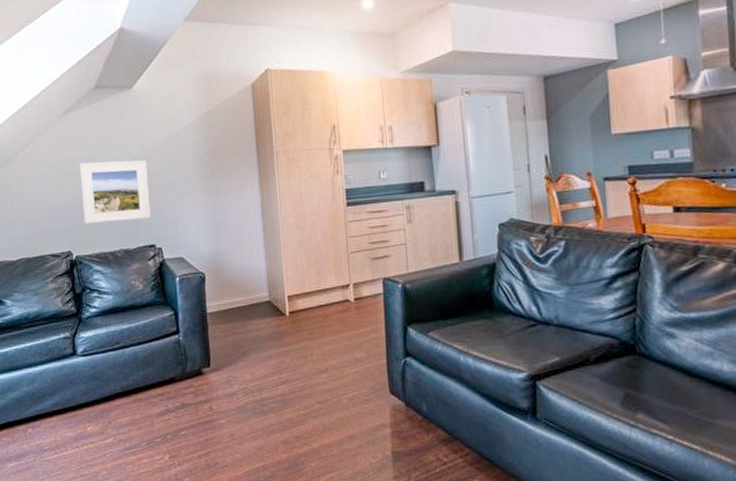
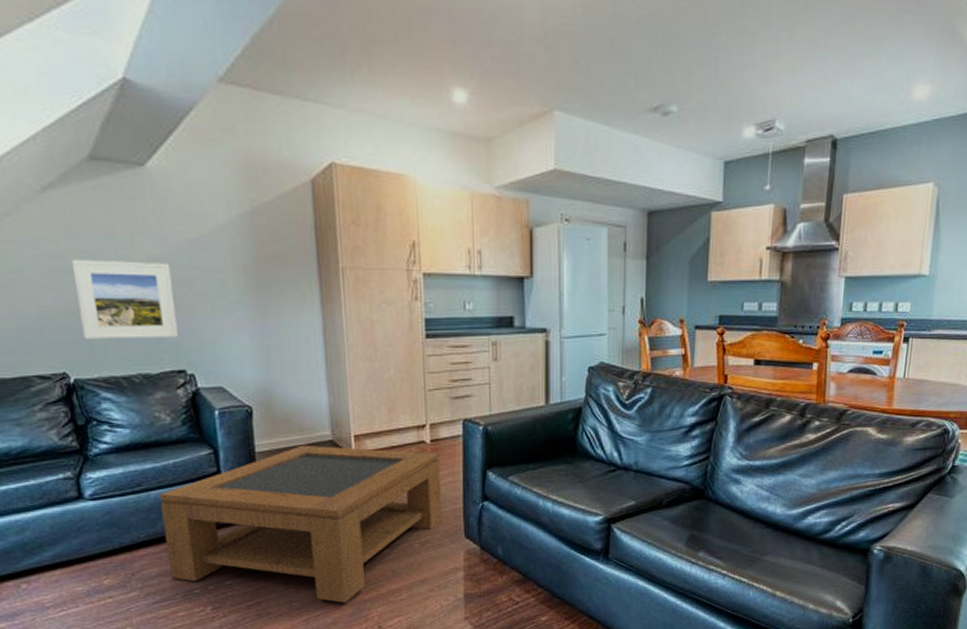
coffee table: none [132,305,369,456] -> present [159,445,443,603]

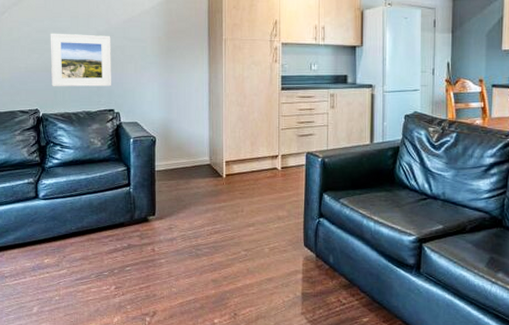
coffee table: present [159,445,443,603] -> none [88,167,288,292]

